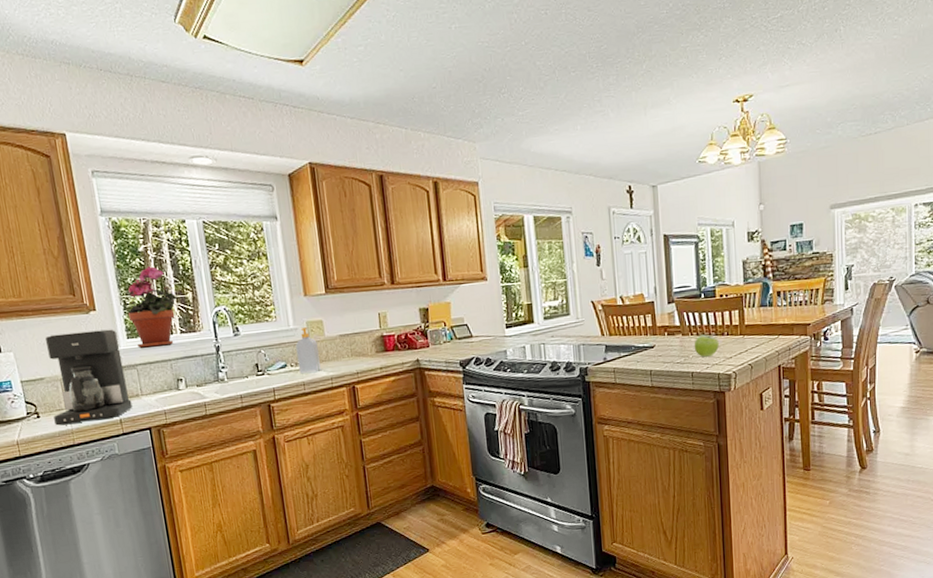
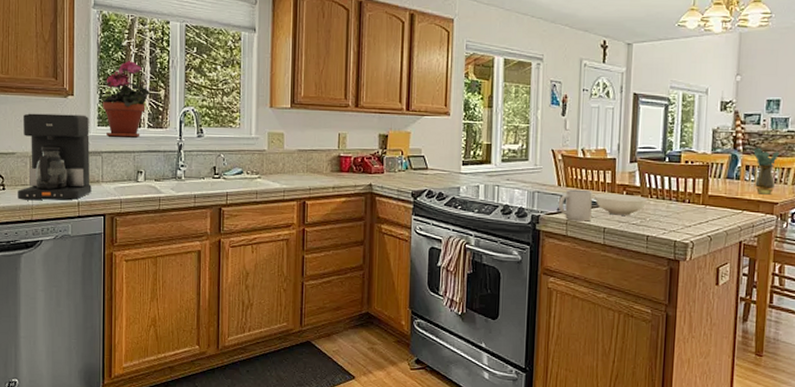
soap bottle: present [295,327,321,374] -> none [254,138,276,183]
mug: none [603,335,637,369] -> present [558,189,592,222]
bowl: none [638,335,688,357] -> present [595,194,647,216]
fruit: present [694,334,719,357] -> none [652,199,679,222]
vase: none [781,270,808,318] -> present [752,144,780,195]

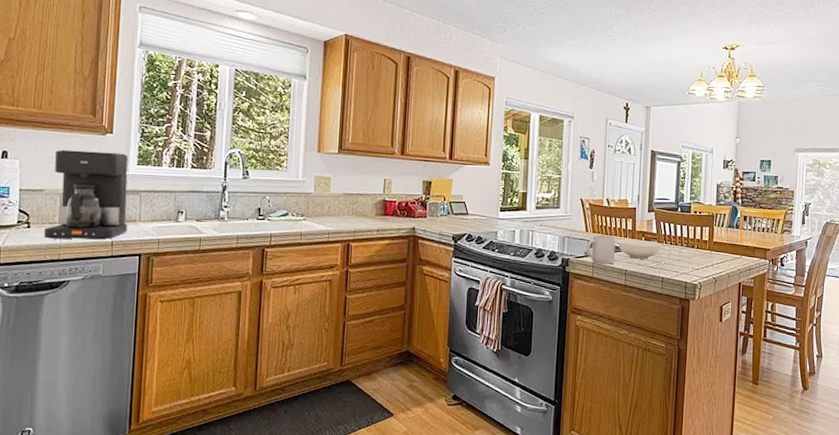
potted plant: present [102,60,151,139] -> none [143,100,196,179]
vase: present [752,144,780,195] -> none [749,198,771,242]

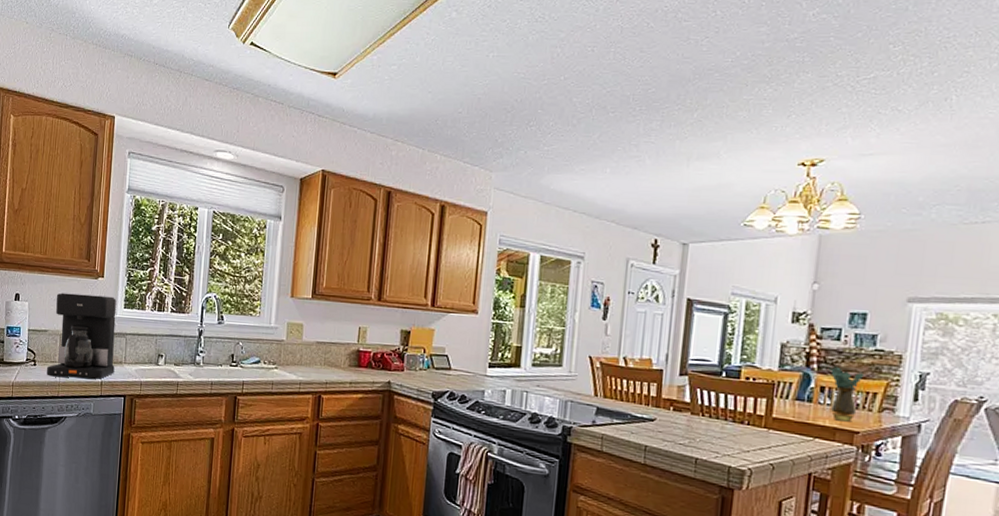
mug: present [585,235,616,265] -> none [593,400,634,438]
bowl: present [617,239,663,259] -> none [636,407,698,434]
vase: none [749,198,771,242] -> present [829,363,865,422]

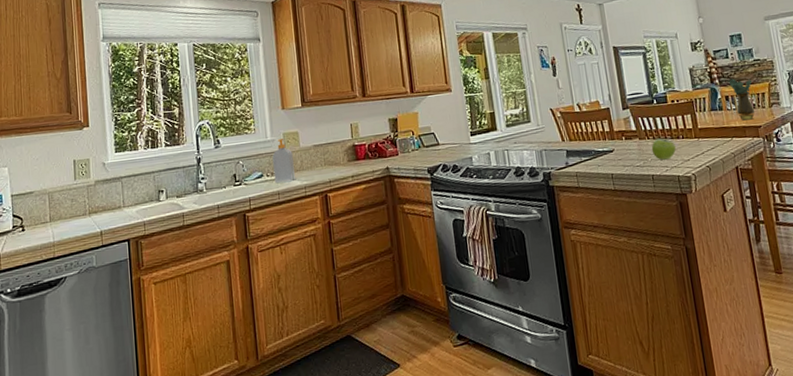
coffee maker: present [47,293,116,379] -> none [38,143,114,239]
soap bottle: none [270,328,294,375] -> present [272,139,295,184]
fruit: none [703,418,736,445] -> present [651,138,676,160]

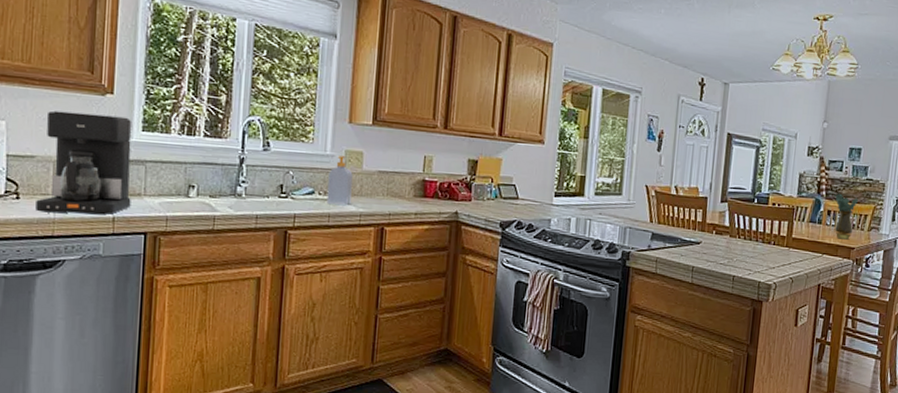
coffee maker: none [38,143,114,239] -> present [36,111,131,214]
fruit: present [651,138,676,160] -> none [739,239,765,263]

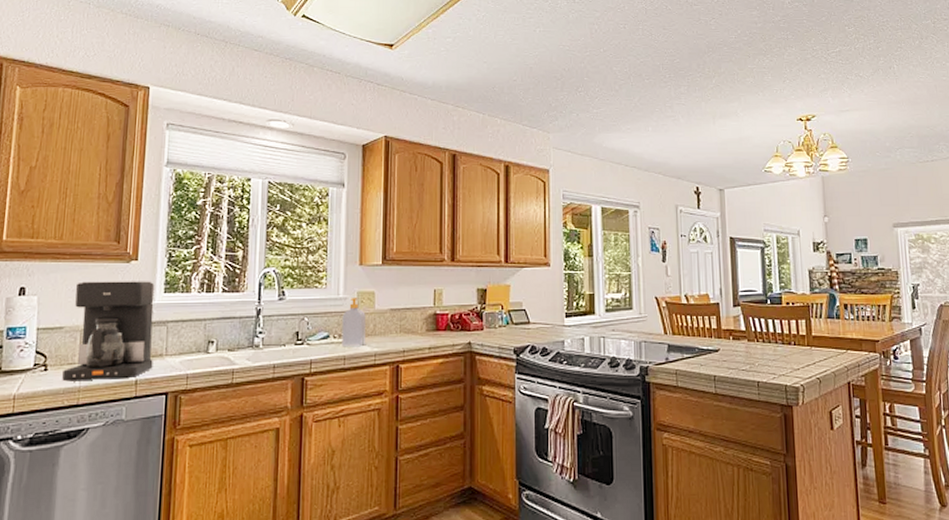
vase: present [834,190,859,240] -> none [847,283,874,333]

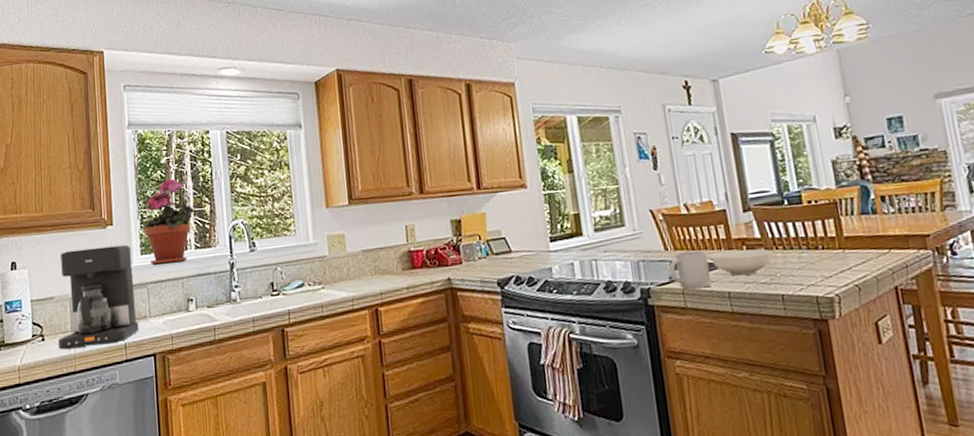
potted plant: none [170,219,227,305] -> present [143,177,195,266]
soap bottle: present [341,298,366,347] -> none [314,242,341,295]
mug: none [666,336,700,371] -> present [668,250,711,290]
bowl: none [702,340,754,362] -> present [710,249,773,276]

